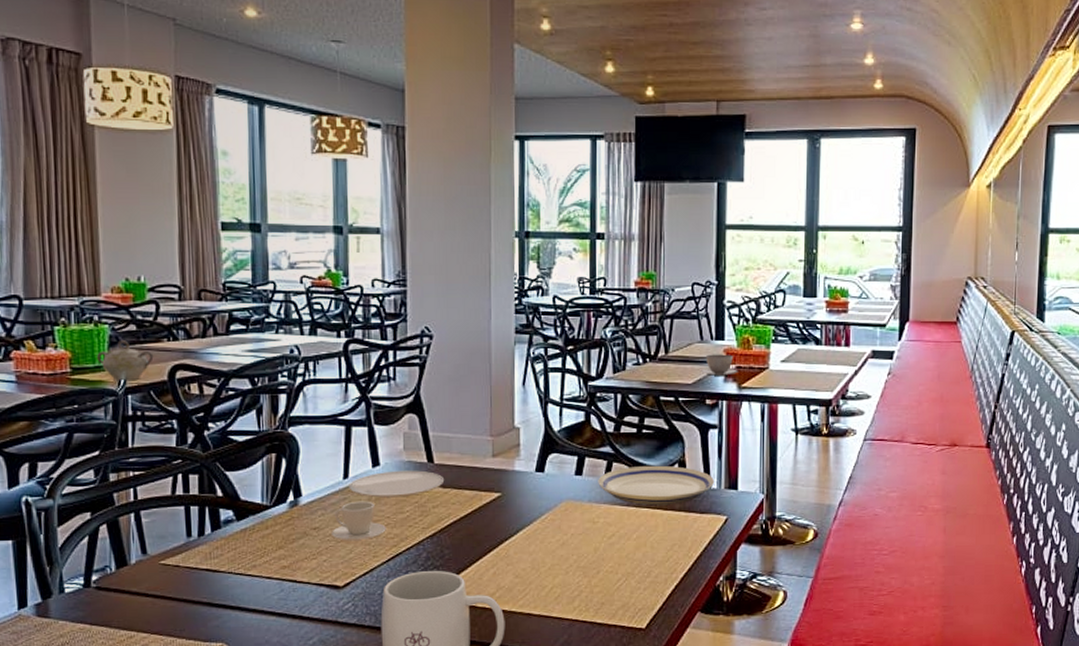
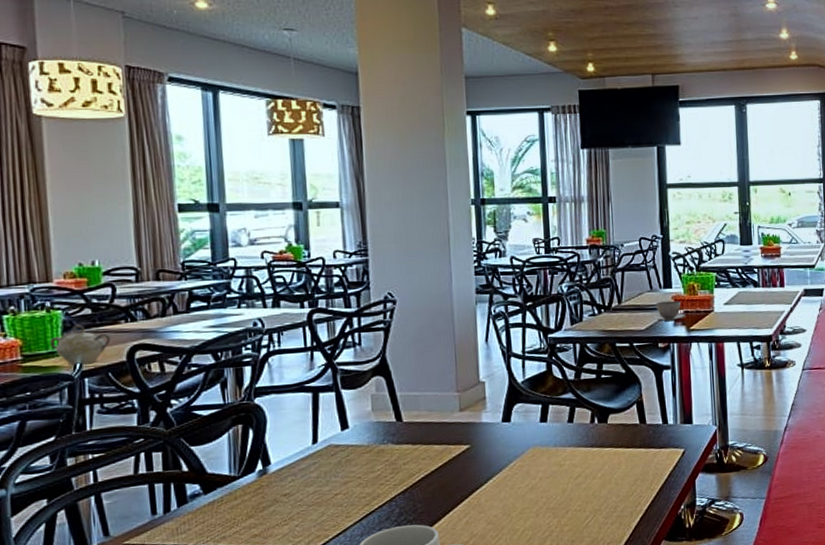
teacup: present [332,501,386,541] -> none [303,463,358,504]
plate: present [348,470,445,498] -> none [318,429,414,460]
plate: present [598,465,714,505] -> none [562,406,670,445]

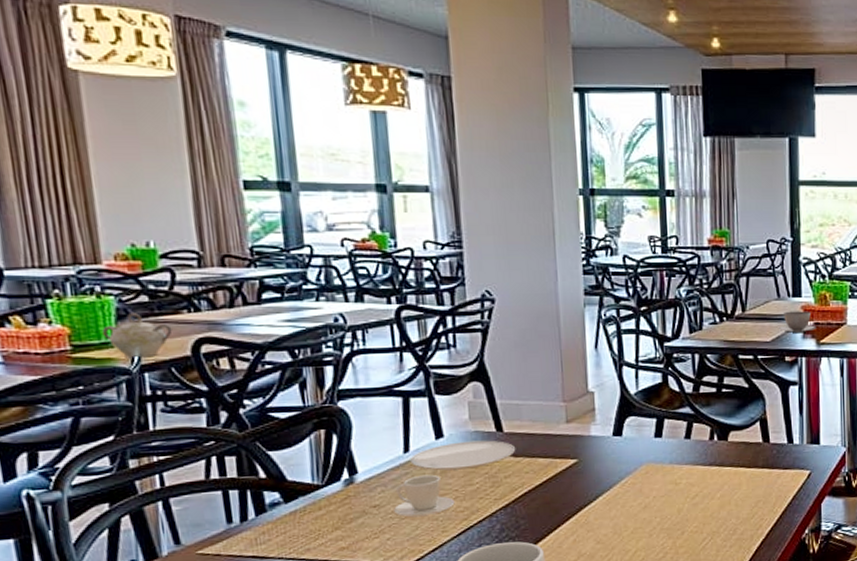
teacup: none [303,463,358,504] -> present [394,474,455,517]
plate: none [318,429,414,460] -> present [410,440,516,471]

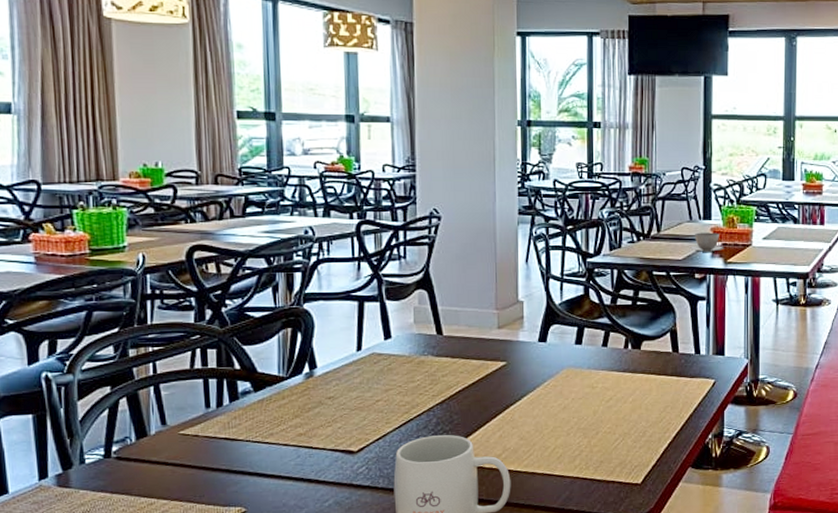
sugar bowl: present [102,313,173,359] -> none [116,223,172,262]
teacup: present [394,474,455,517] -> none [346,371,398,409]
plate: present [410,440,516,471] -> none [362,342,453,368]

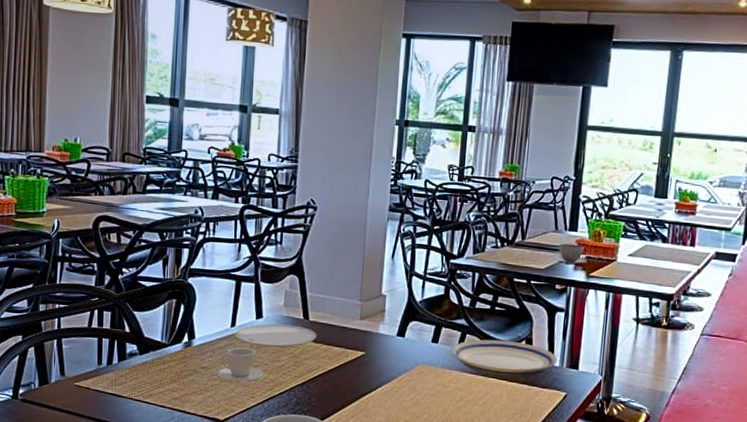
teacup: none [346,371,398,409] -> present [217,347,264,382]
plate: none [362,342,453,368] -> present [235,323,317,348]
plate: none [596,334,703,371] -> present [451,339,557,377]

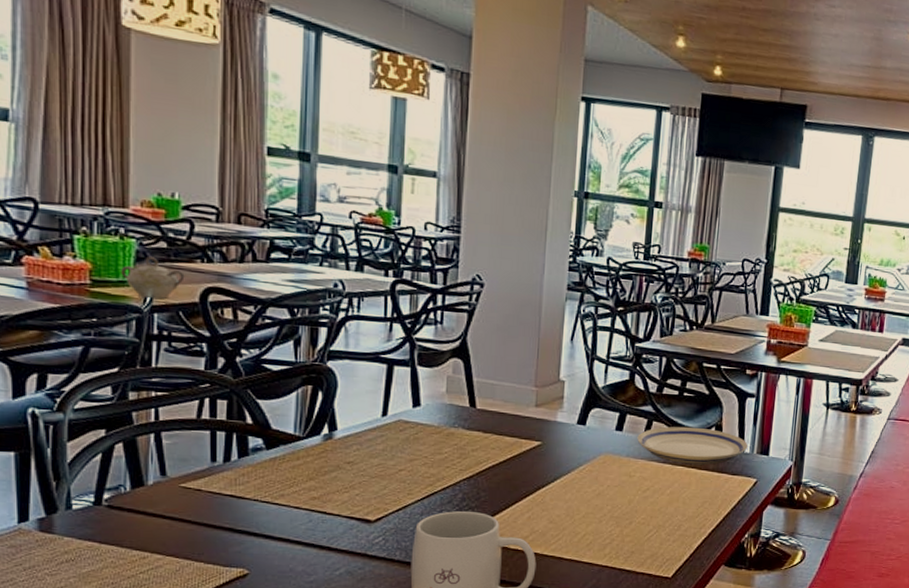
sugar bowl: none [37,192,83,227] -> present [121,257,185,300]
teacup: present [217,347,264,382] -> none [366,439,423,478]
plate: present [235,323,317,348] -> none [387,412,486,439]
teacup: present [553,243,588,264] -> none [744,327,779,349]

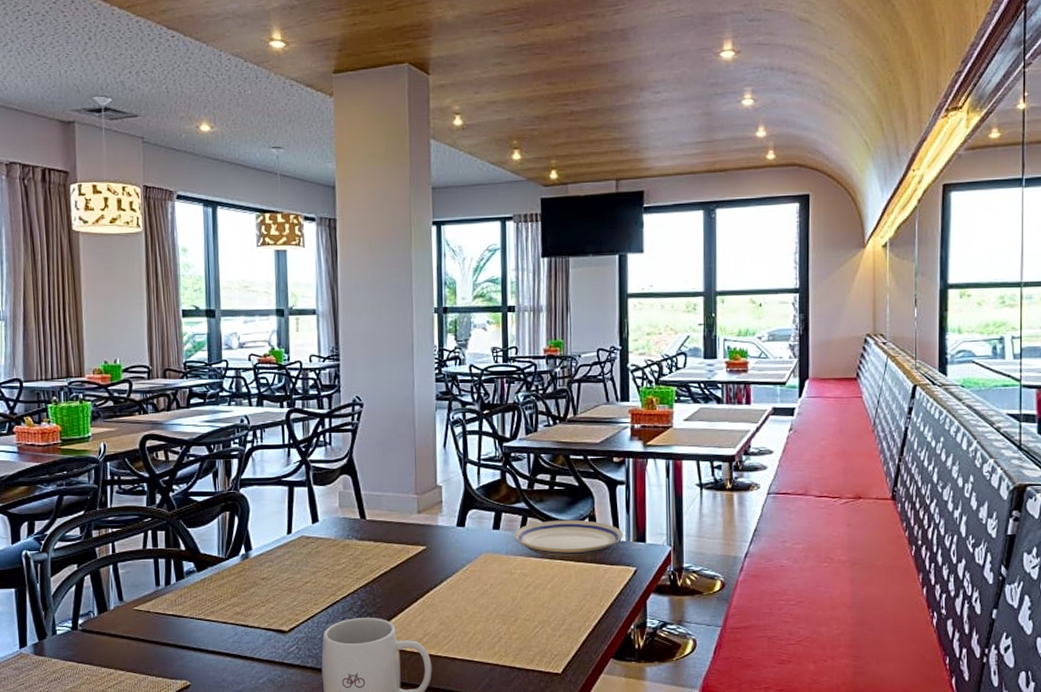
sugar bowl: present [121,257,185,300] -> none [82,415,128,450]

